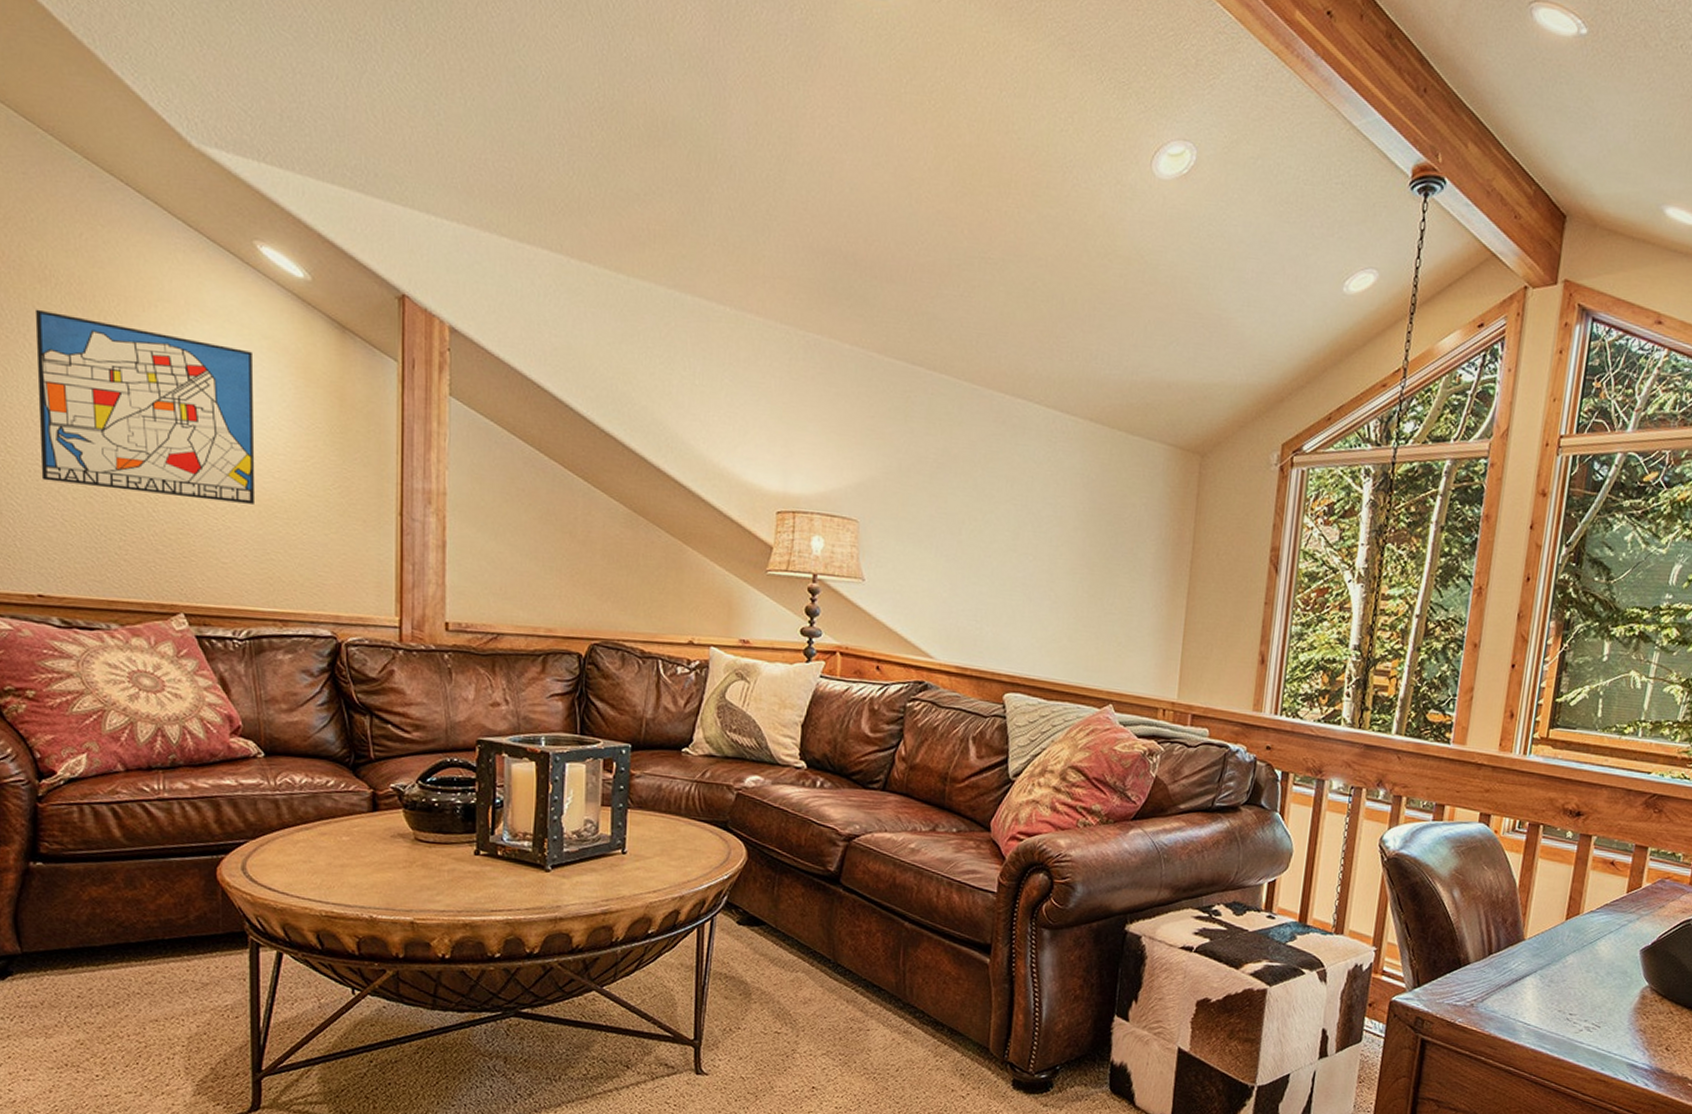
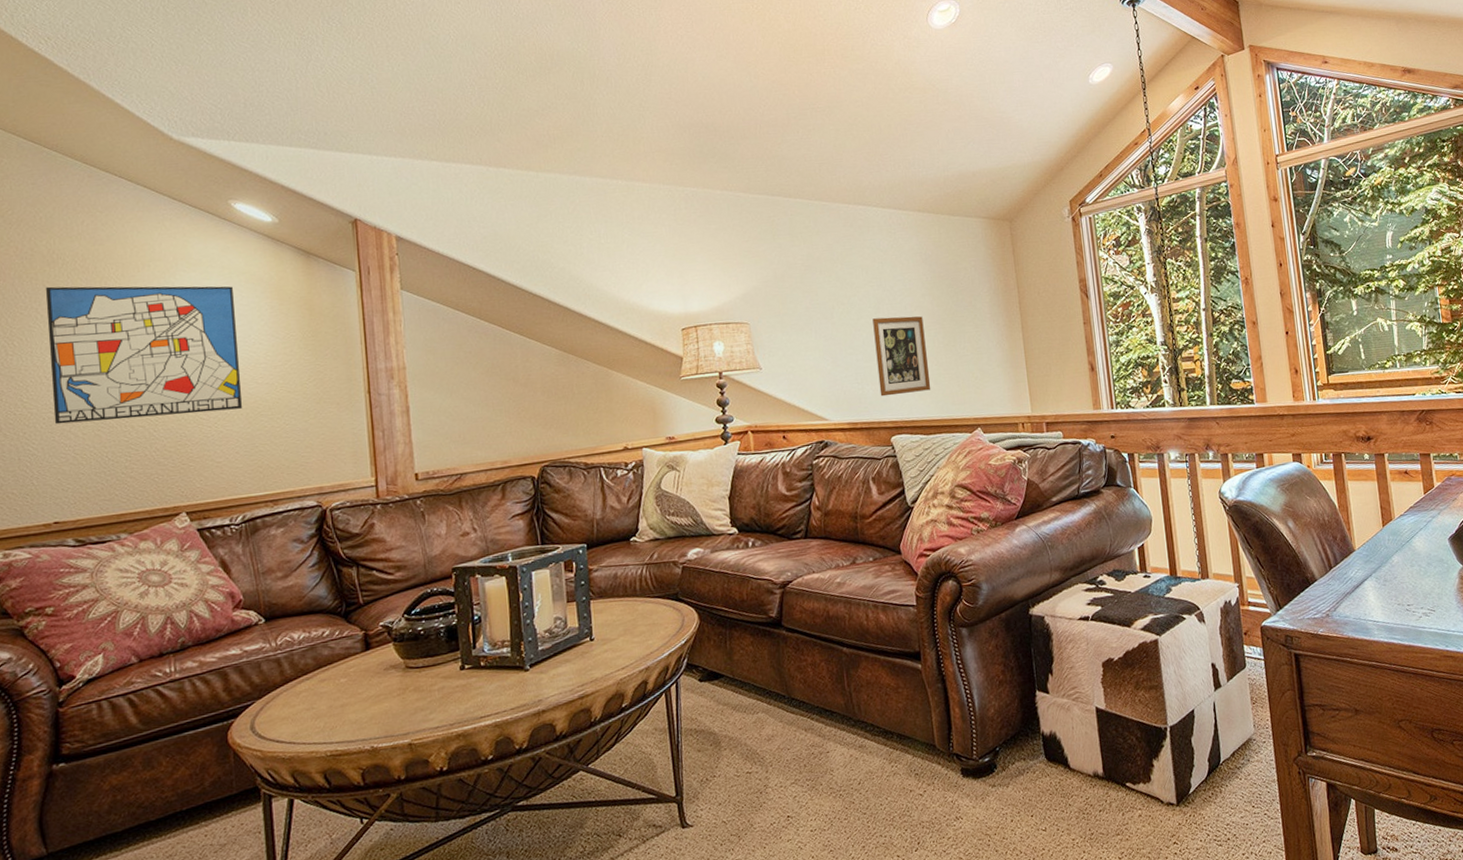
wall art: none [1000,545,1070,647] -> present [872,316,931,397]

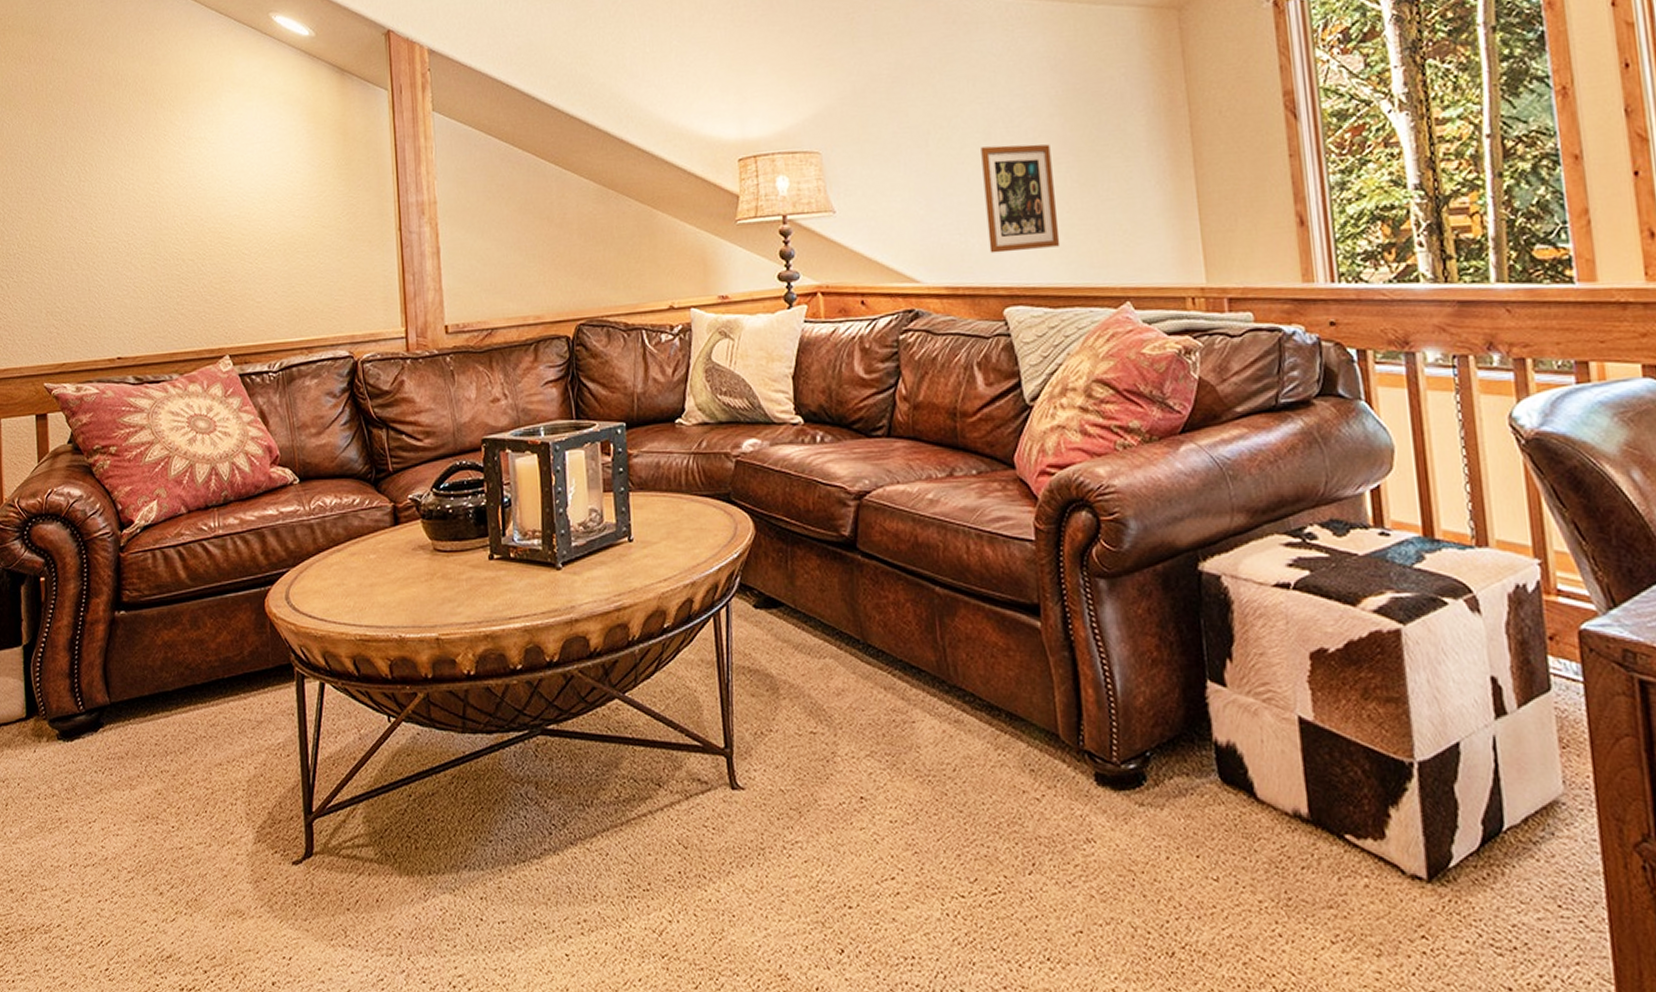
wall art: present [45,286,243,425] -> none [111,108,281,255]

